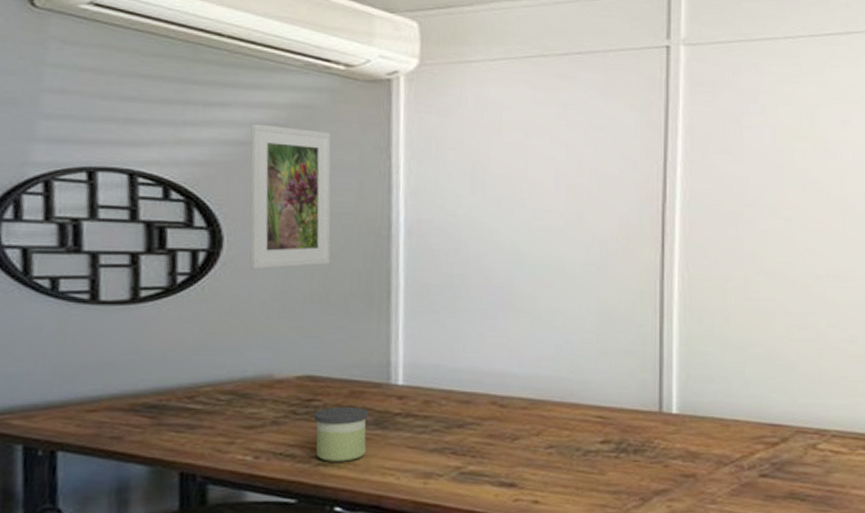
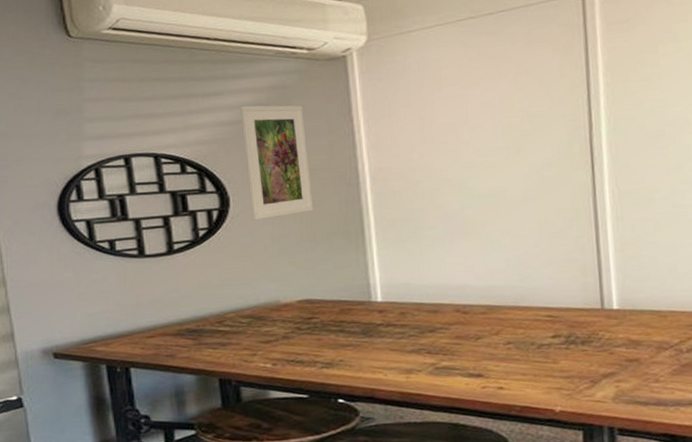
candle: present [314,406,369,462] -> none [314,321,358,365]

